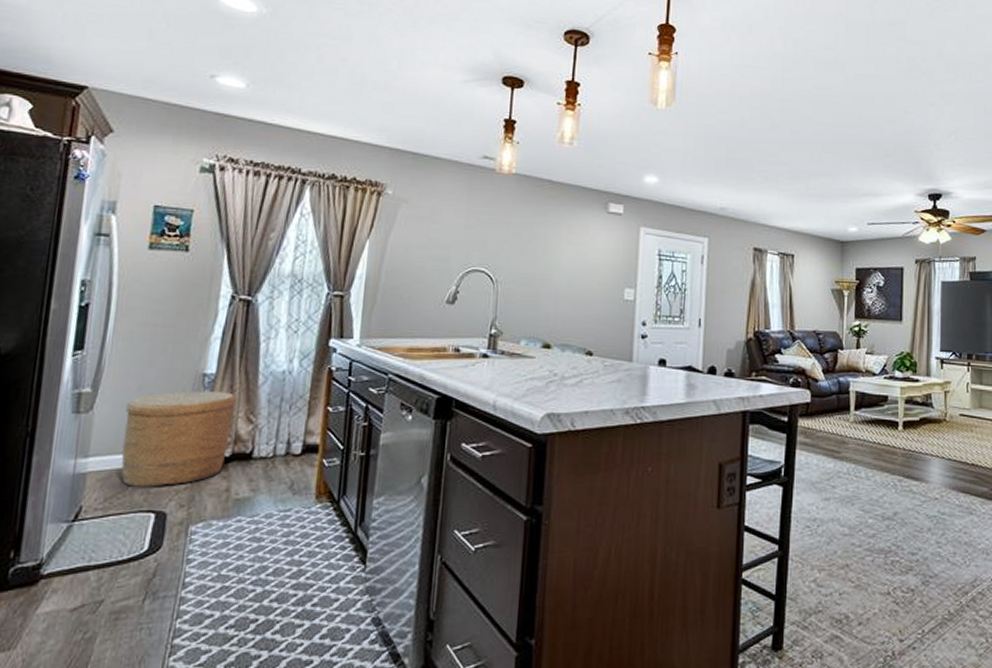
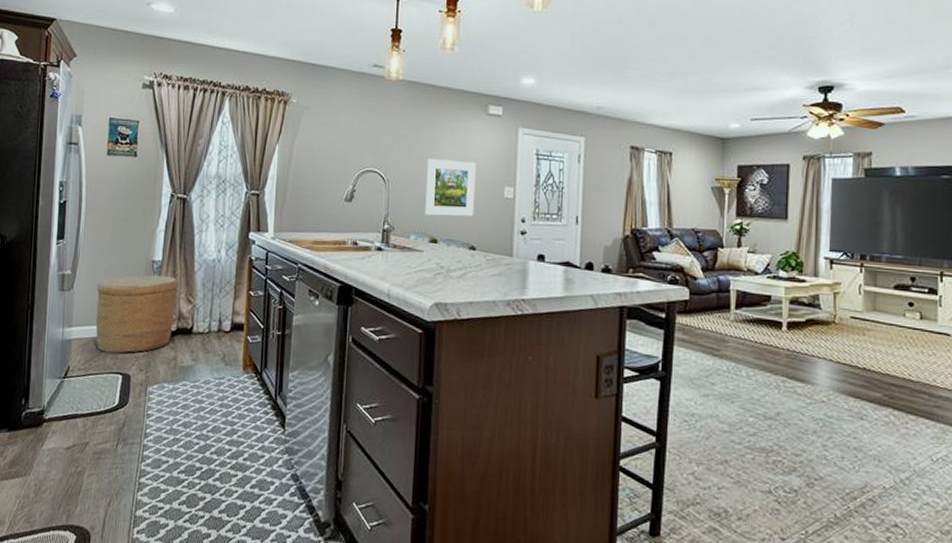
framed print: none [537,257,595,320] -> present [425,158,477,216]

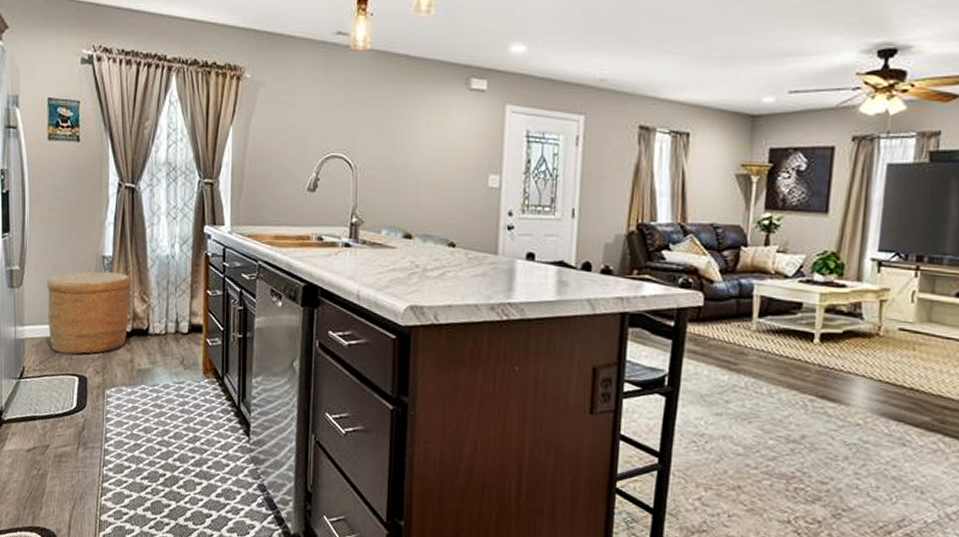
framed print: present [425,158,477,216] -> none [397,141,457,209]

